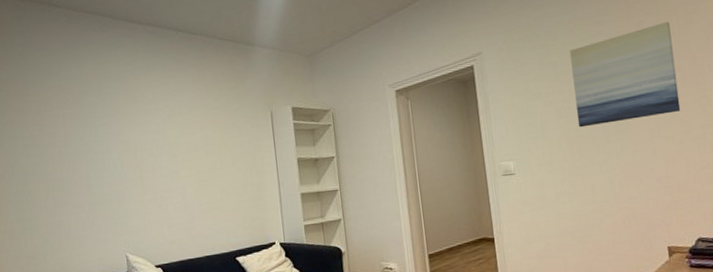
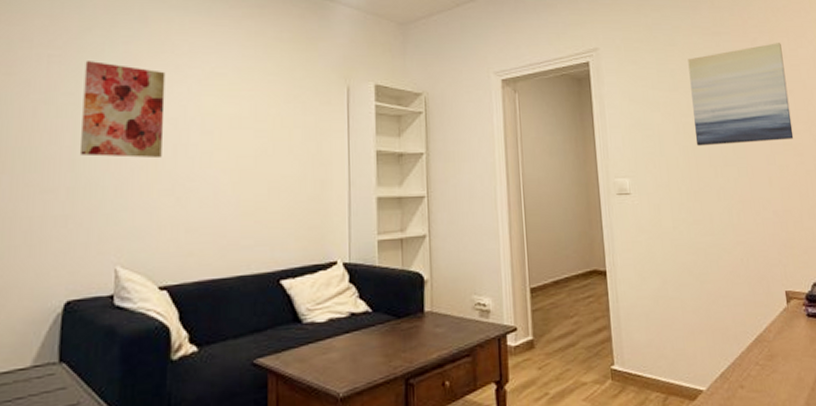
wall art: none [87,114,145,181] -> present [79,61,166,159]

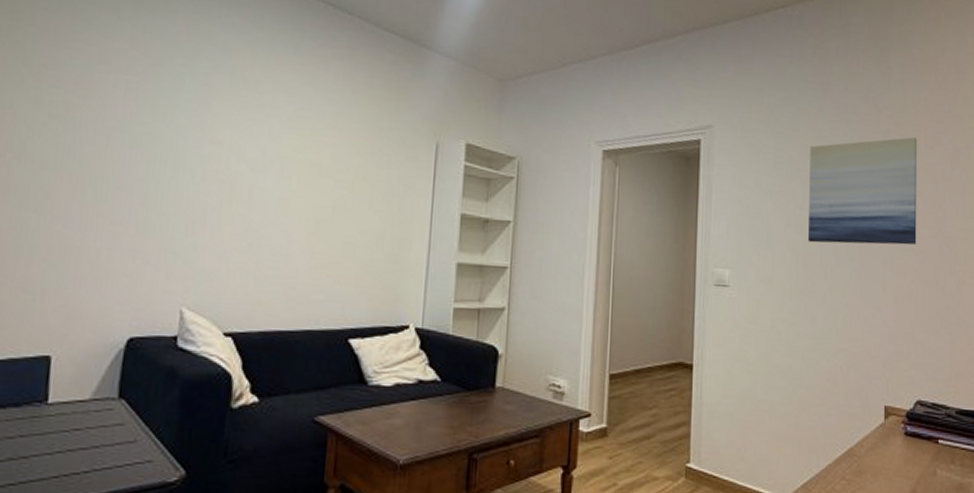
wall art: present [79,61,166,159] -> none [151,90,246,201]

